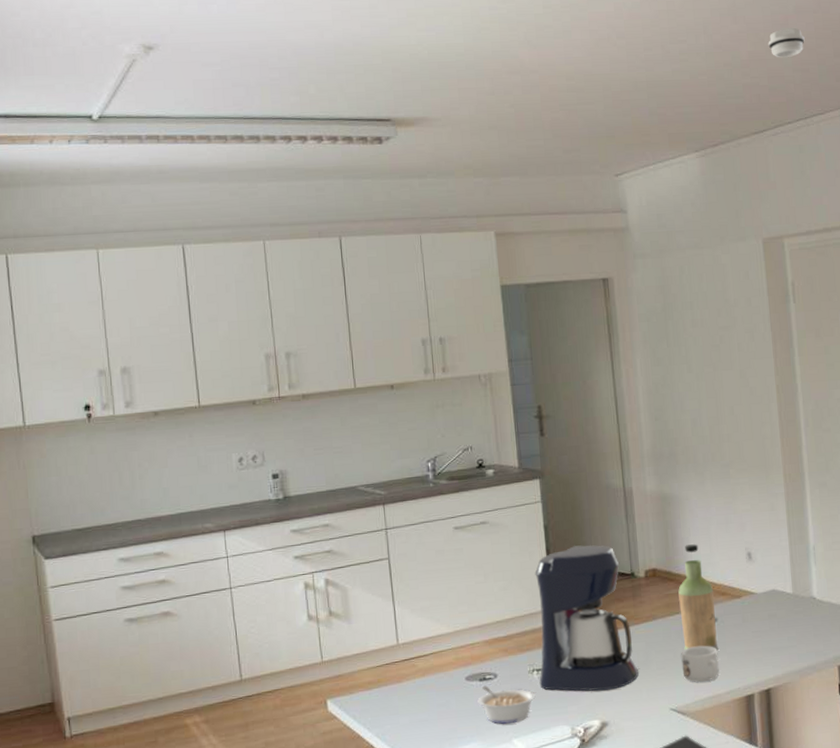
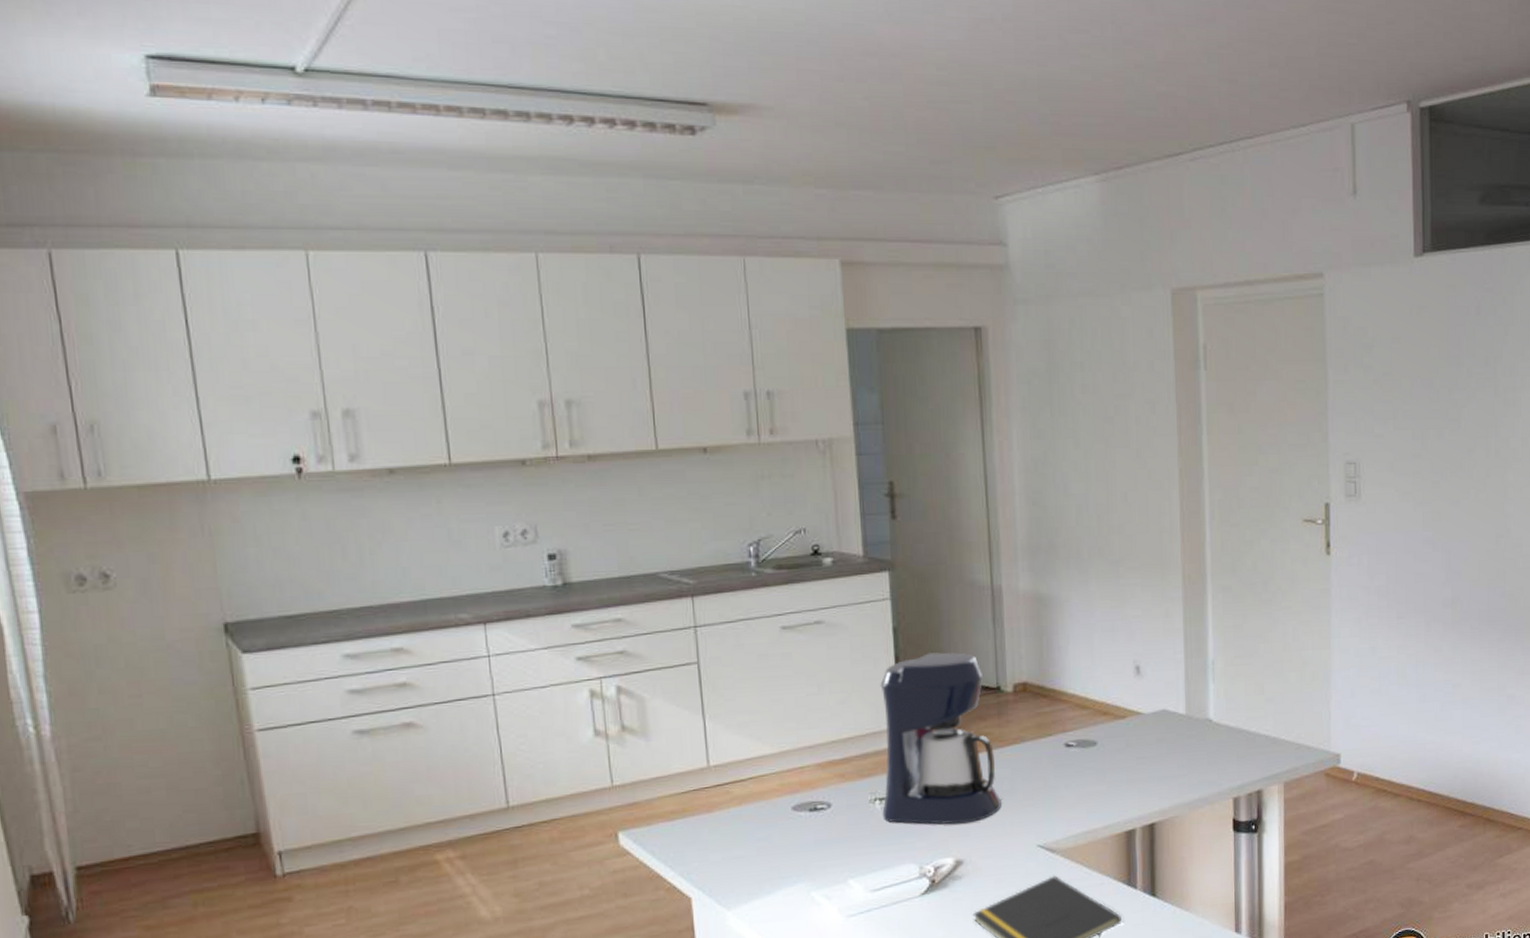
legume: present [477,685,536,724] -> none [806,816,877,862]
bottle: present [678,544,719,651] -> none [1052,654,1097,779]
mug: present [681,645,719,683] -> none [1052,773,1097,816]
smoke detector: present [768,28,805,58] -> none [1190,25,1235,63]

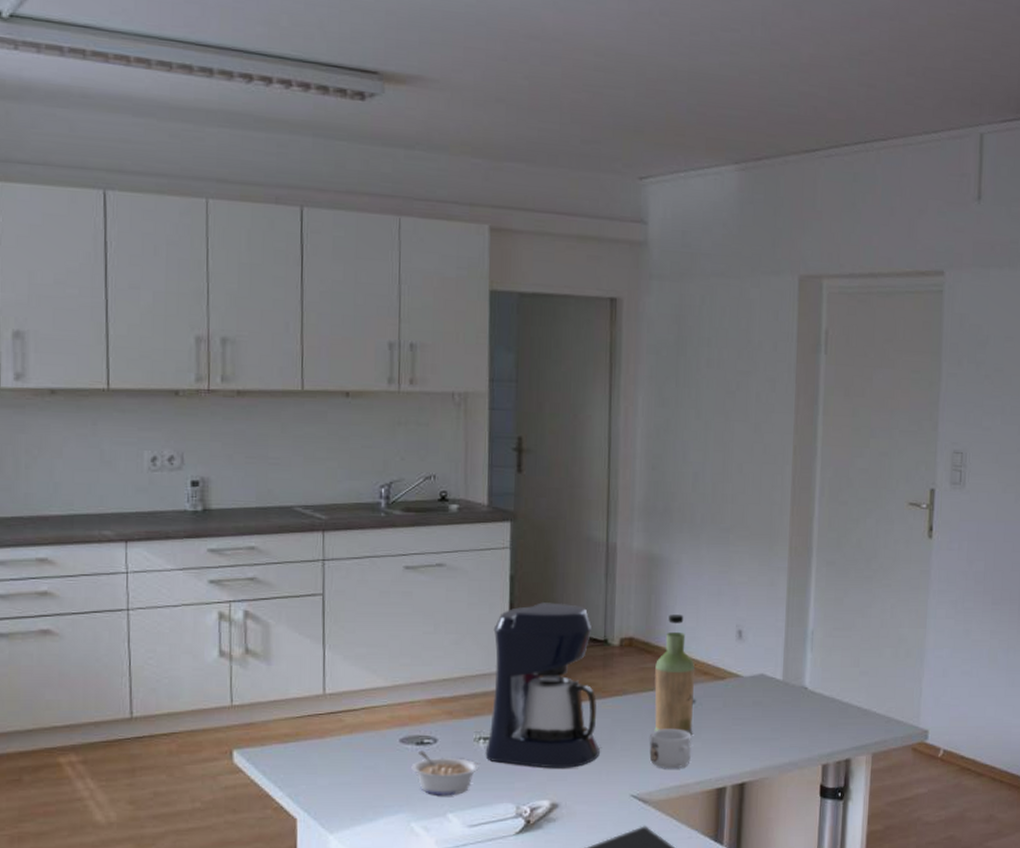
legume: none [806,816,877,862] -> present [411,750,479,795]
bottle: none [1052,654,1097,779] -> present [654,614,696,736]
mug: none [1052,773,1097,816] -> present [649,728,692,769]

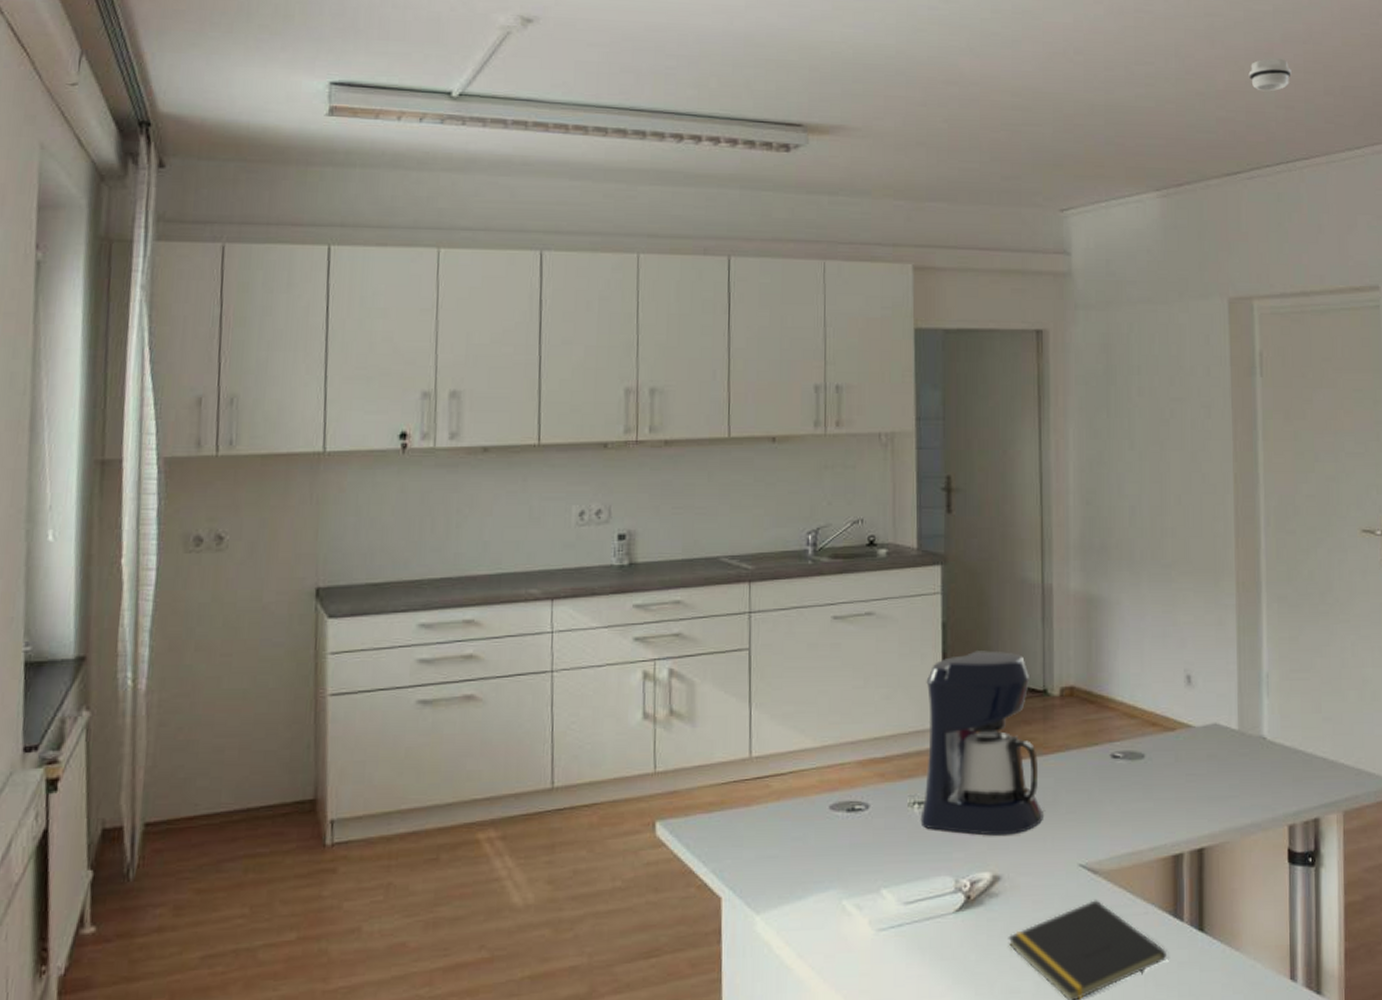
legume: present [411,750,479,795] -> none [842,818,914,869]
mug: present [649,728,692,769] -> none [1097,787,1143,834]
bottle: present [654,614,696,736] -> none [1099,660,1144,795]
smoke detector: none [833,33,876,68] -> present [1248,58,1291,92]

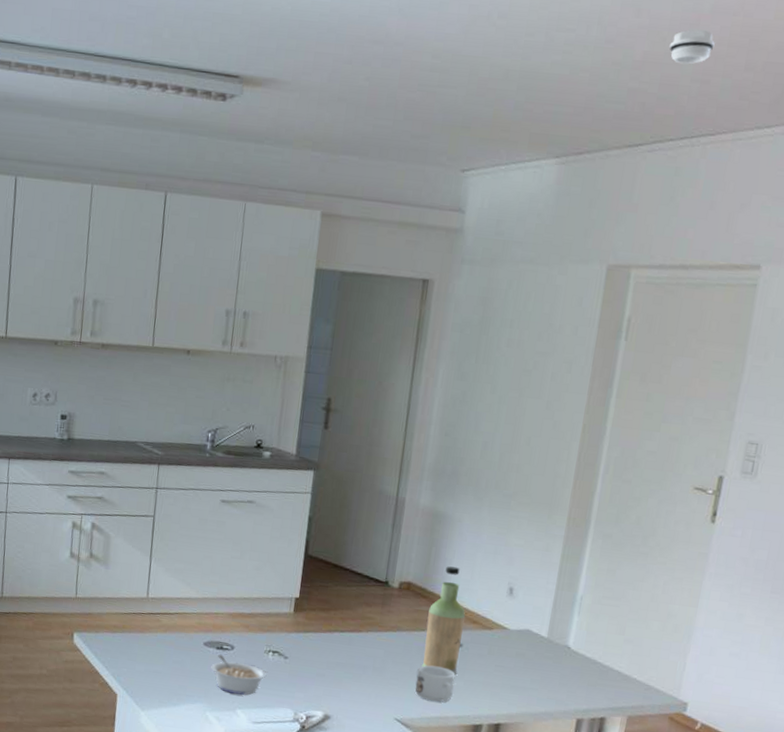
legume: none [842,818,914,869] -> present [211,654,267,695]
coffee maker: present [920,650,1045,836] -> none [272,543,376,688]
mug: none [1097,787,1143,834] -> present [415,665,456,702]
bottle: none [1099,660,1144,795] -> present [422,566,466,676]

